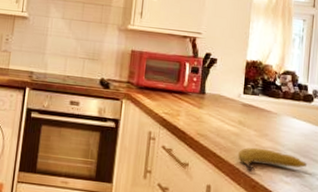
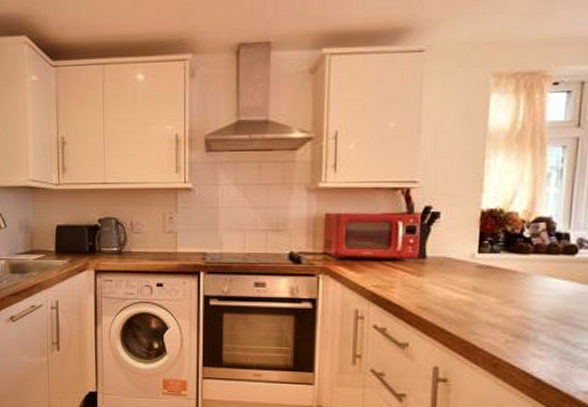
fruit: present [237,147,308,172] -> none [472,318,570,348]

